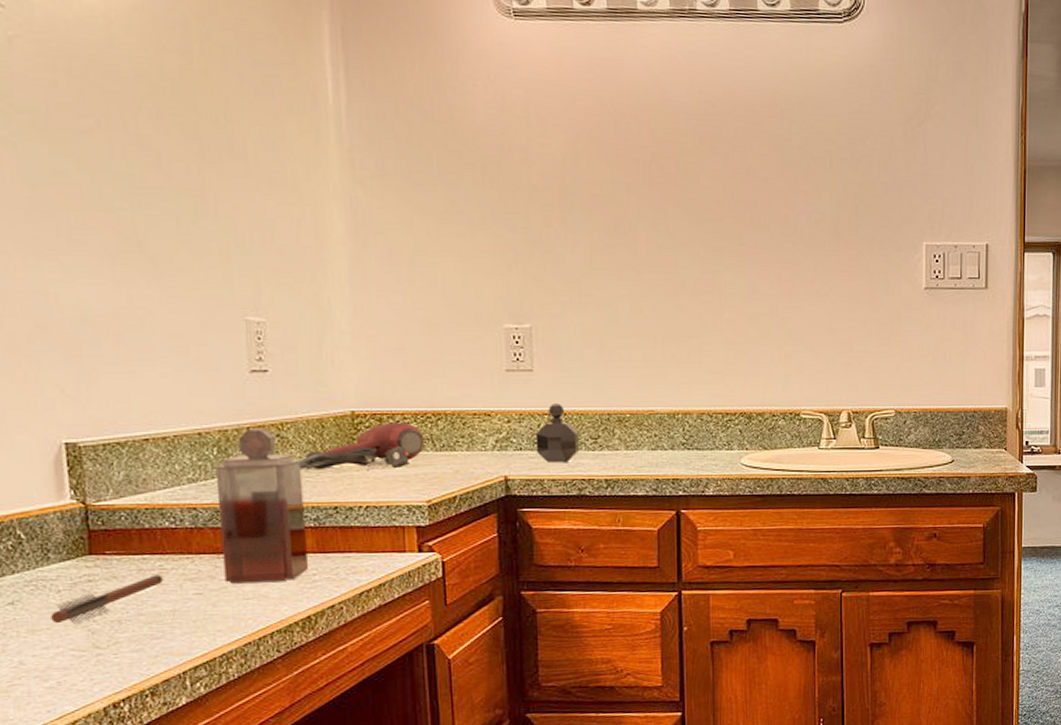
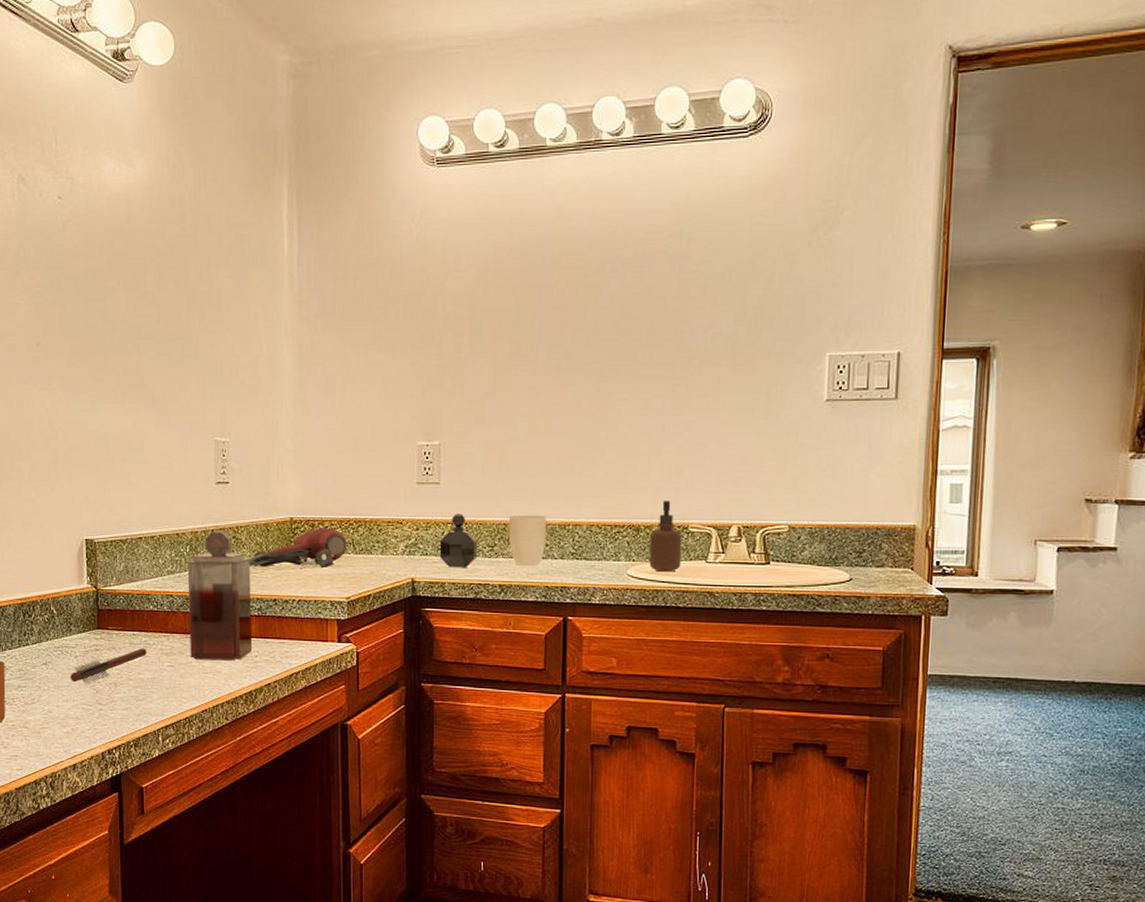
mug: none [612,405,655,459] -> present [508,515,547,567]
soap dispenser: none [762,387,795,460] -> present [649,501,682,572]

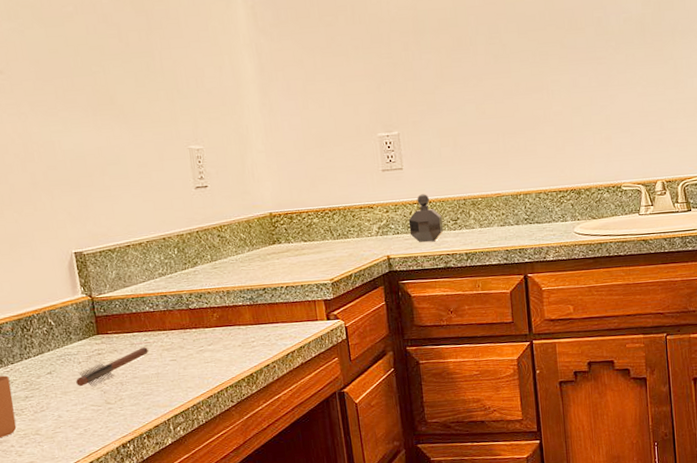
perfume bottle: present [187,530,252,660] -> none [177,231,248,351]
hair dryer: present [249,528,347,569] -> none [235,218,325,262]
mug: present [508,515,547,567] -> none [467,189,503,235]
soap dispenser: present [649,501,682,572] -> none [590,165,619,227]

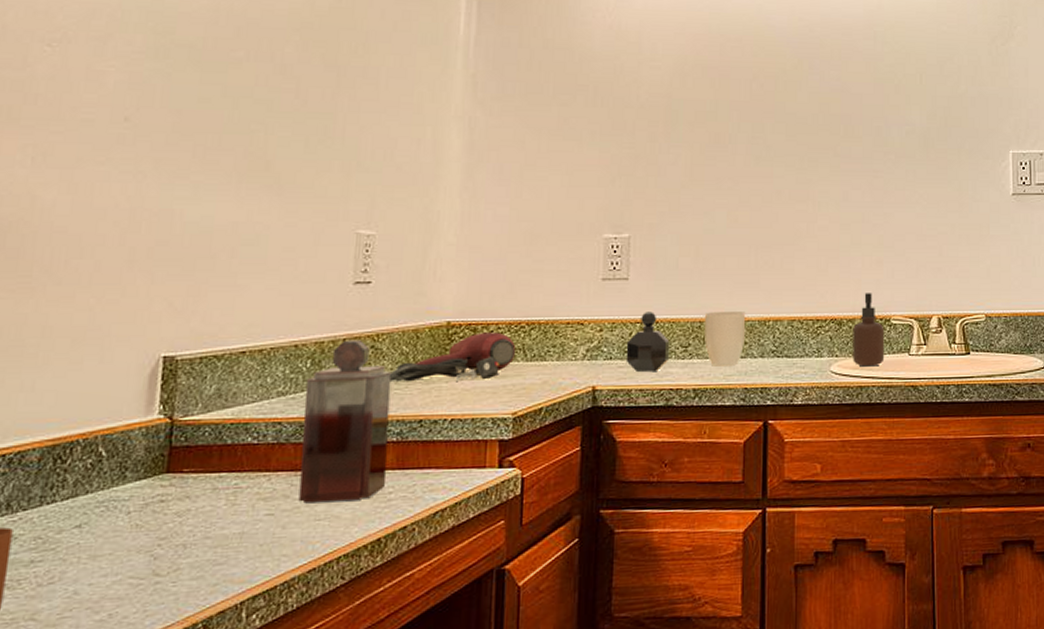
hairbrush: present [76,347,148,387] -> none [115,494,236,549]
perfume bottle: none [177,231,248,351] -> present [298,339,392,502]
hair dryer: none [235,218,325,262] -> present [390,332,516,383]
mug: none [467,189,503,235] -> present [704,312,746,368]
soap dispenser: none [590,165,619,227] -> present [853,293,885,367]

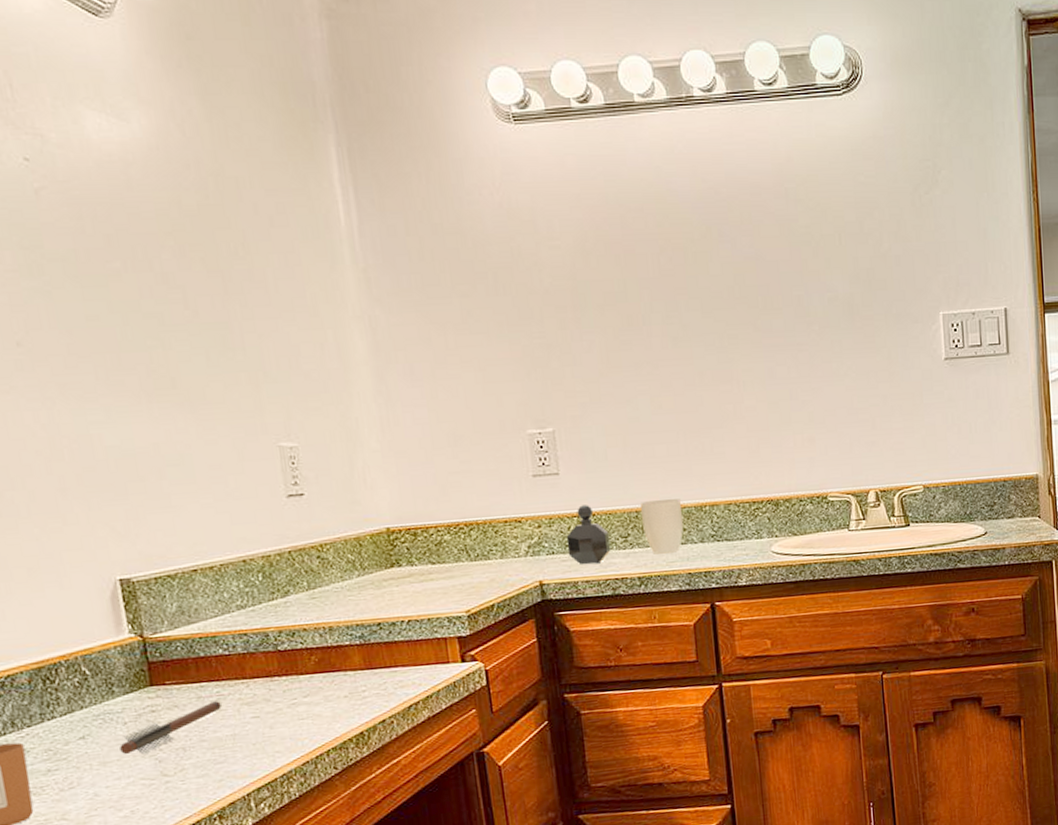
hairbrush: none [115,494,236,549] -> present [119,701,222,755]
perfume bottle: present [298,339,392,502] -> none [261,551,357,705]
hair dryer: present [390,332,516,383] -> none [341,535,460,590]
soap dispenser: present [853,293,885,367] -> none [790,471,825,545]

